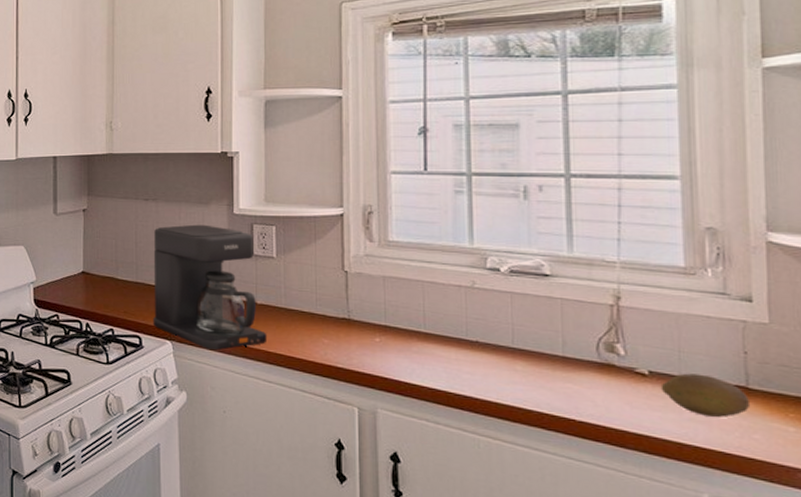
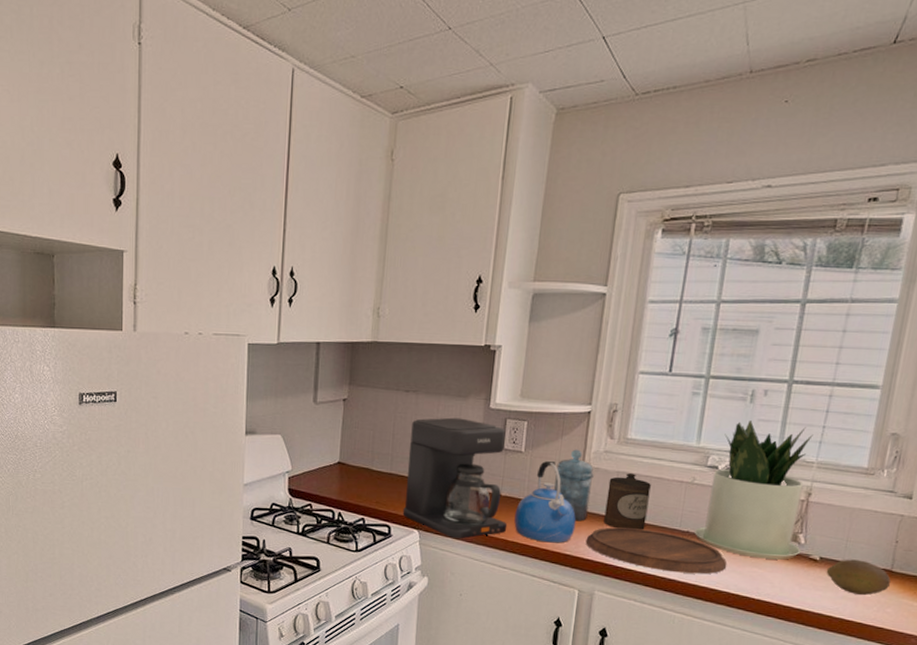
kettle: none [274,267,345,355] -> present [514,461,576,543]
canister: none [312,253,357,331] -> present [554,449,594,521]
cutting board: none [358,337,533,391] -> present [585,527,728,574]
canister: none [375,278,425,340] -> present [604,473,651,530]
planter: none [484,218,623,374] -> present [693,421,813,560]

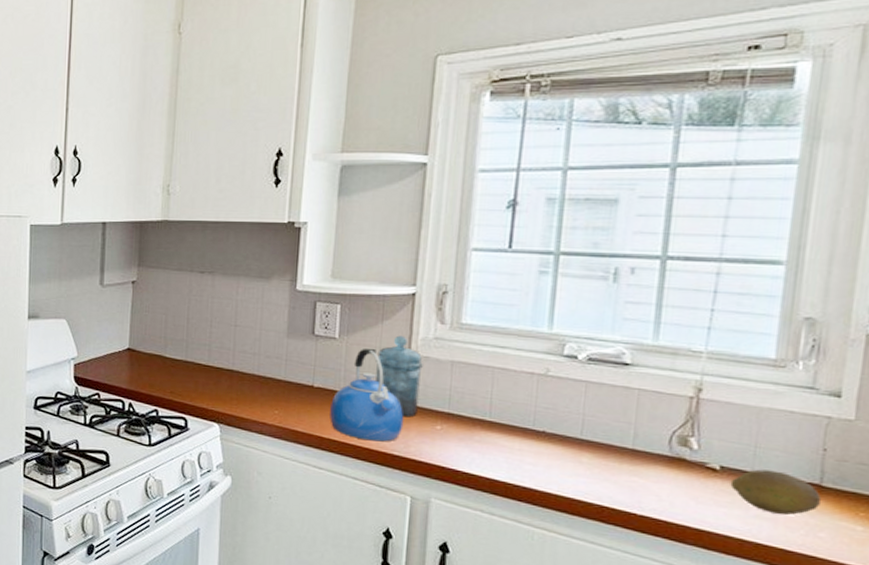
coffee maker: present [402,417,508,540] -> none [200,300,322,435]
cutting board: present [585,527,728,574] -> none [417,424,598,483]
canister: present [604,473,651,530] -> none [438,363,494,429]
planter: present [693,421,813,560] -> none [551,303,699,468]

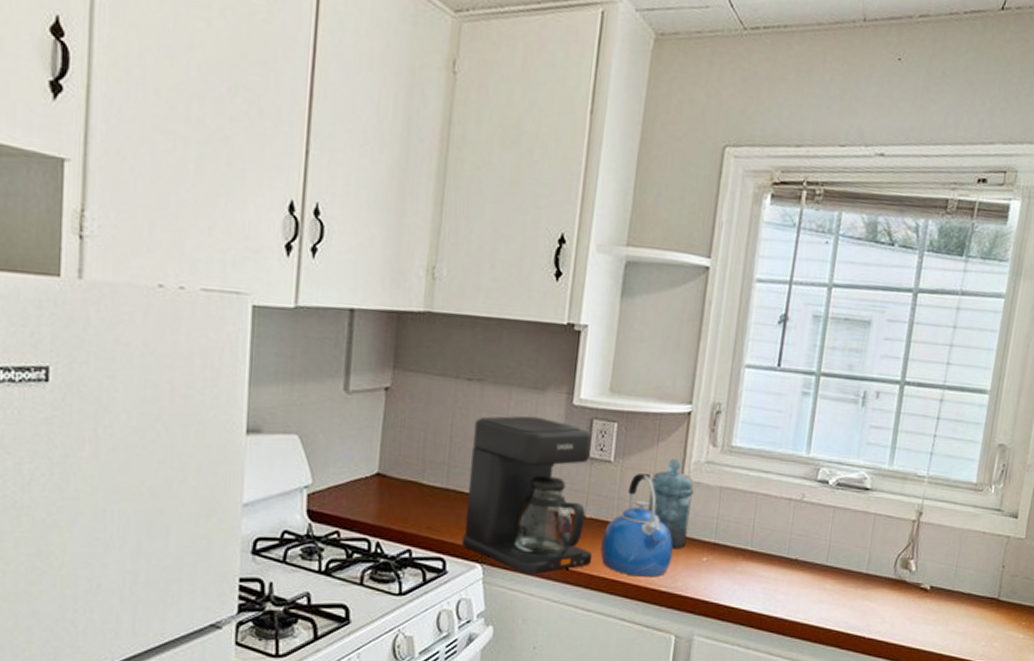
coffee maker: none [200,300,322,435] -> present [461,415,593,575]
fruit: present [730,469,822,515] -> none [936,587,998,628]

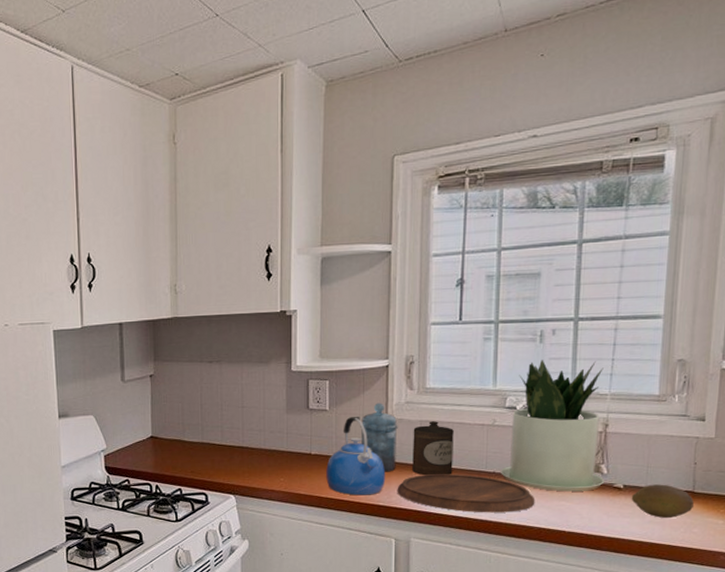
coffee maker: present [461,415,593,575] -> none [217,383,320,501]
cutting board: none [684,555,838,611] -> present [397,474,535,513]
canister: none [704,489,757,559] -> present [412,421,454,476]
planter: none [802,427,924,591] -> present [500,360,605,492]
fruit: none [936,587,998,628] -> present [631,484,695,518]

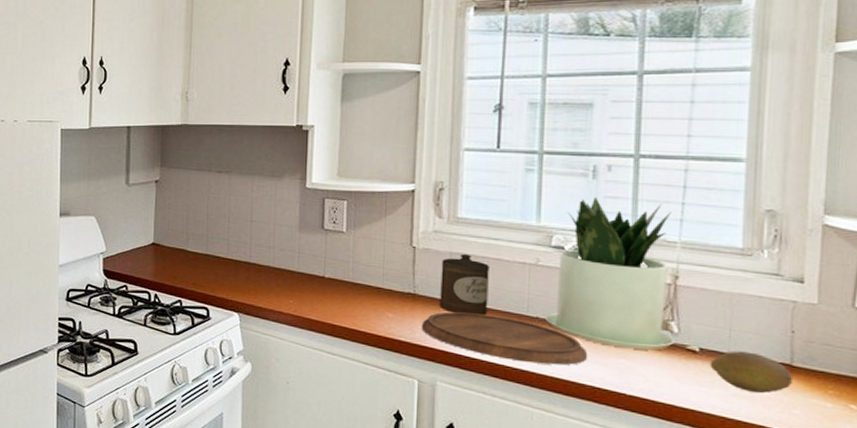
kettle: present [326,417,386,496] -> none [340,242,409,329]
canister: present [360,403,398,472] -> none [381,229,424,305]

